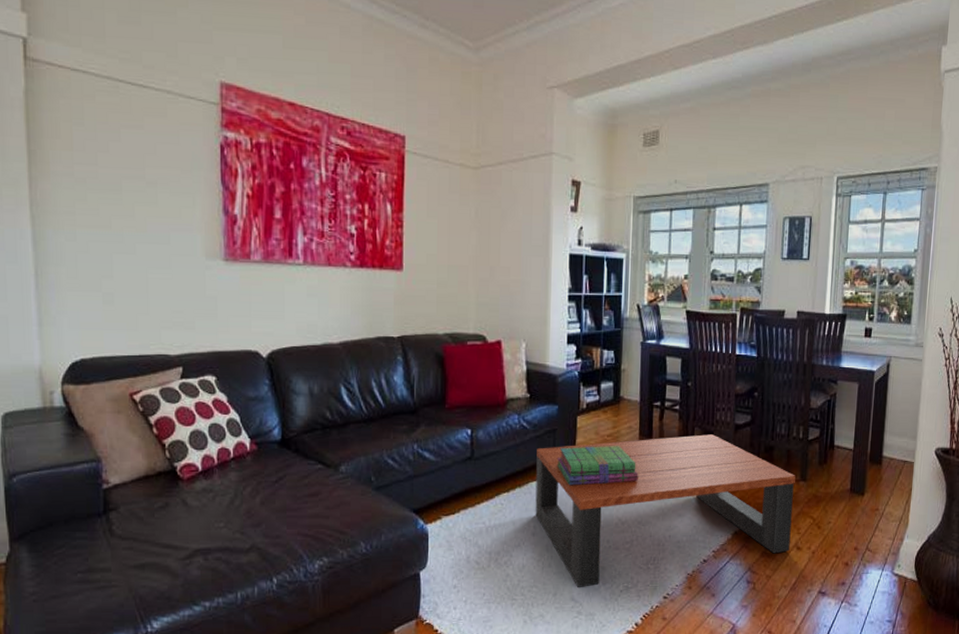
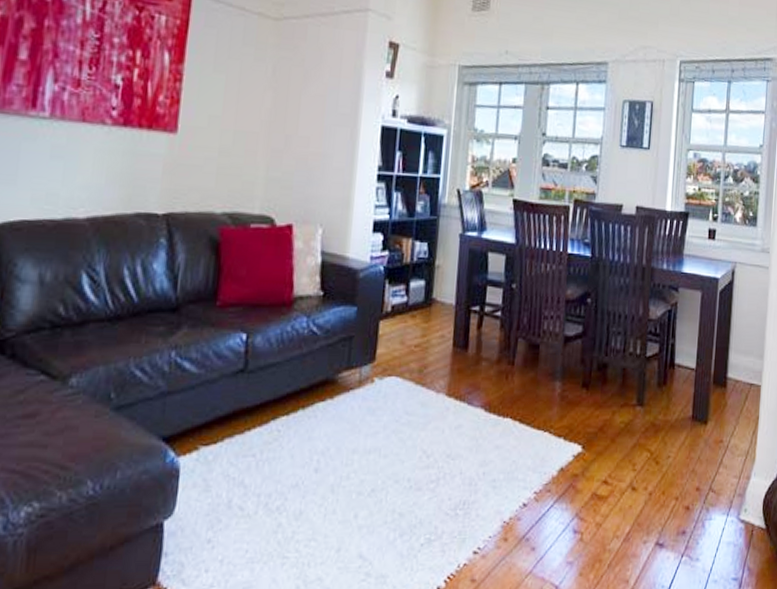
coffee table: present [535,434,796,587] -> none [320,347,632,540]
stack of books: present [556,446,638,486] -> none [351,358,450,408]

